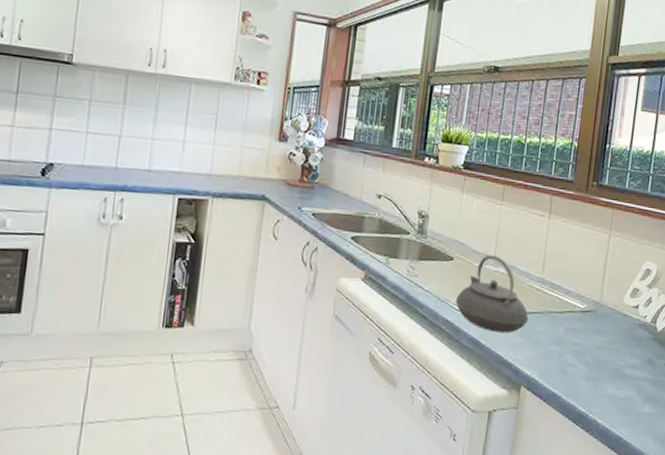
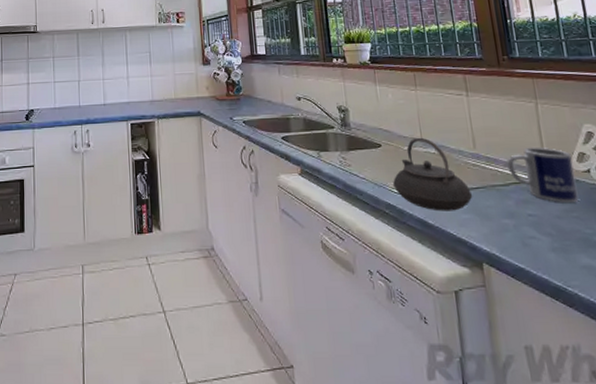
mug: none [567,277,627,336] -> present [507,147,579,203]

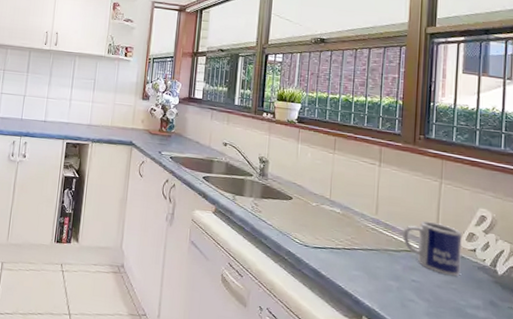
teapot: present [393,137,473,211] -> none [296,196,366,267]

